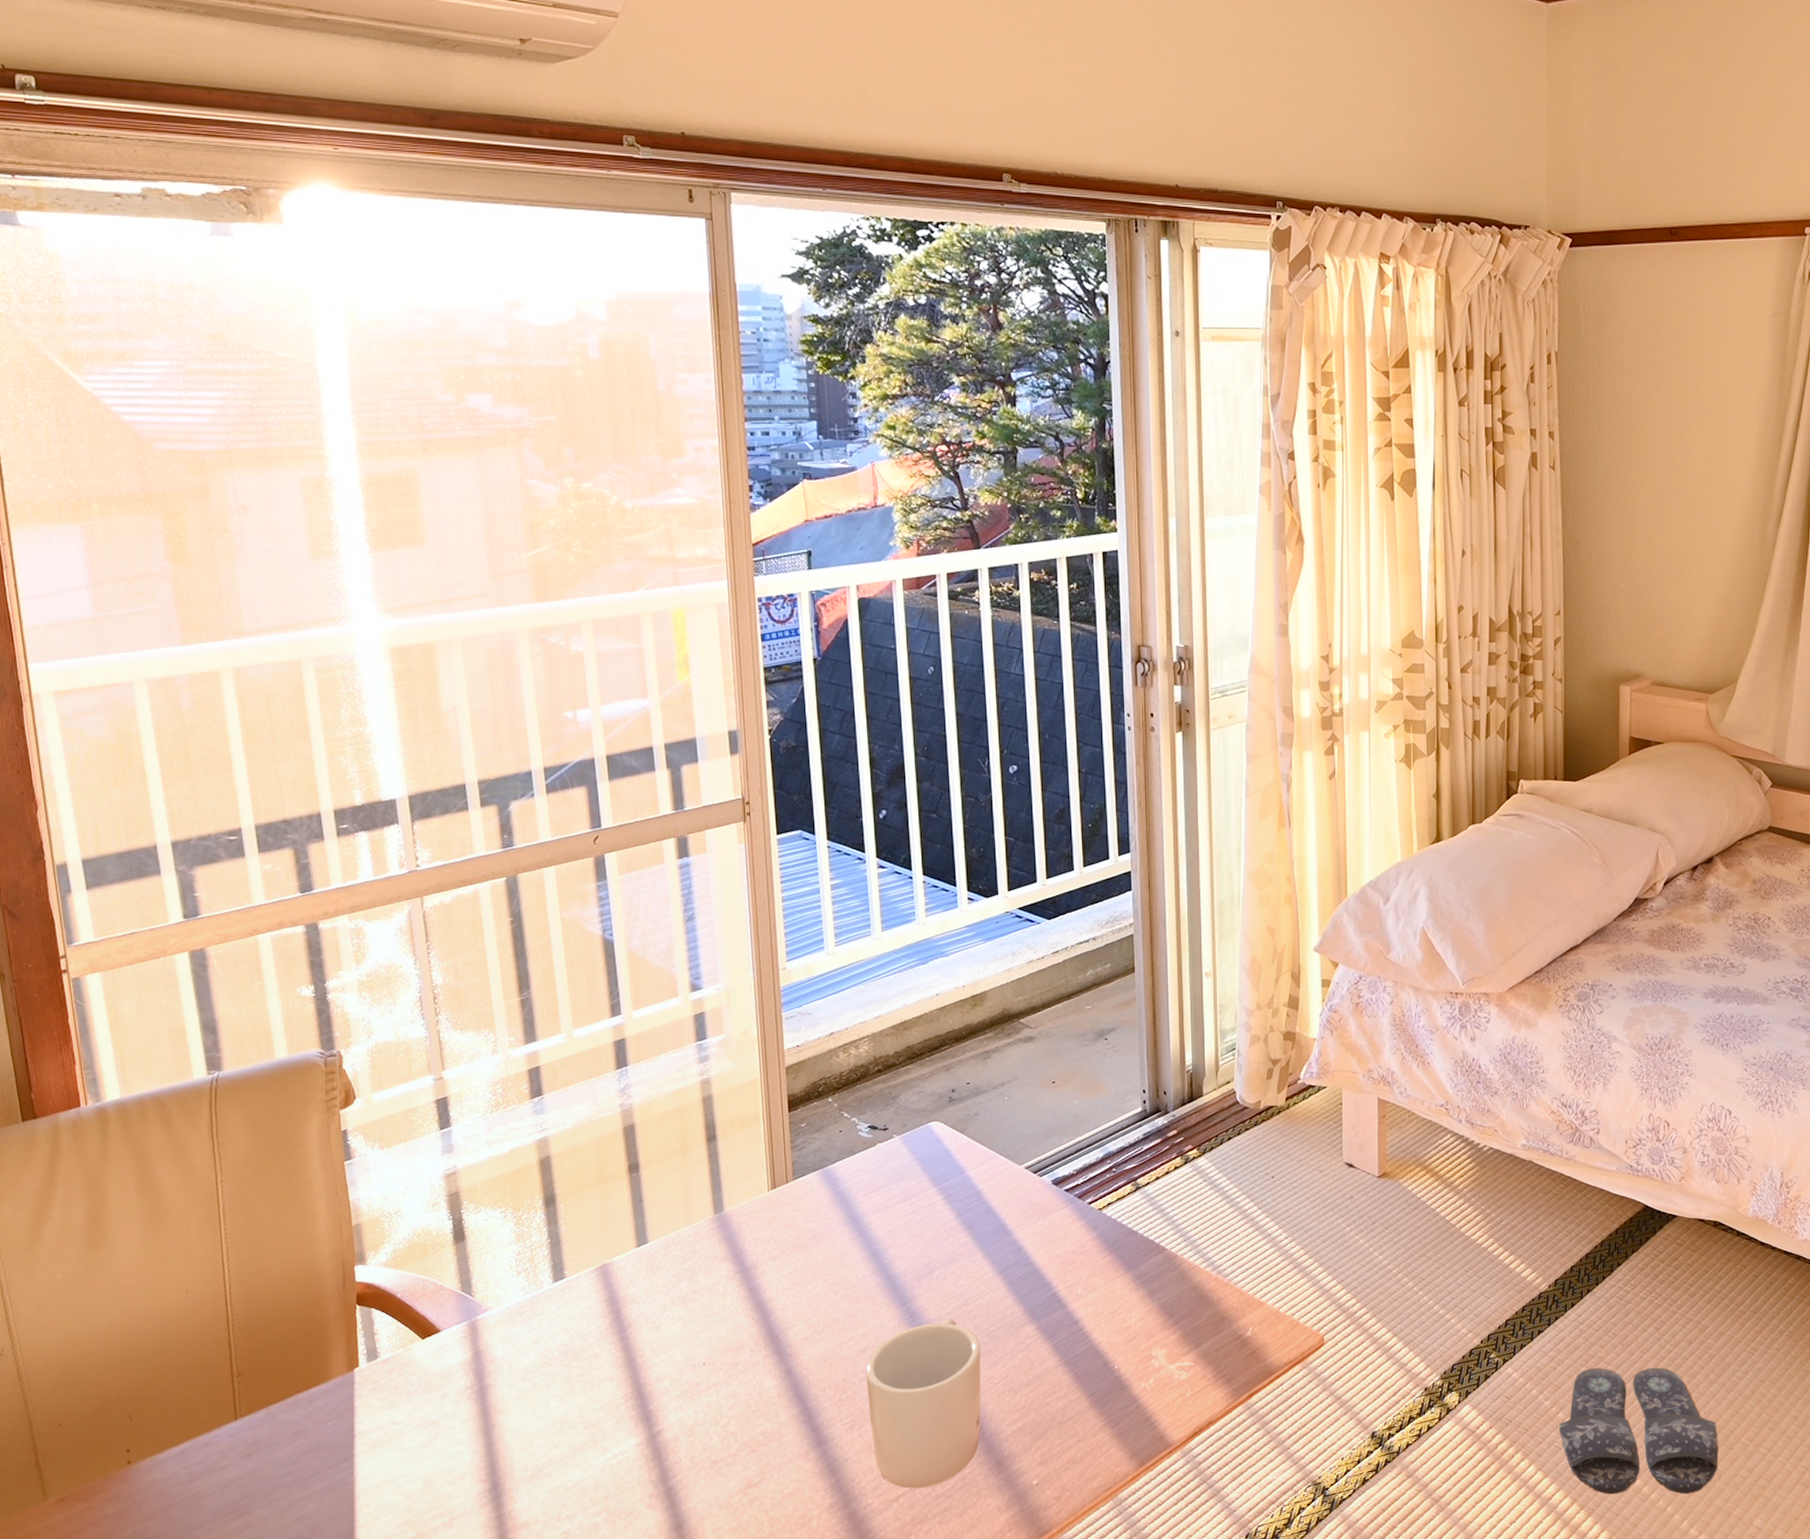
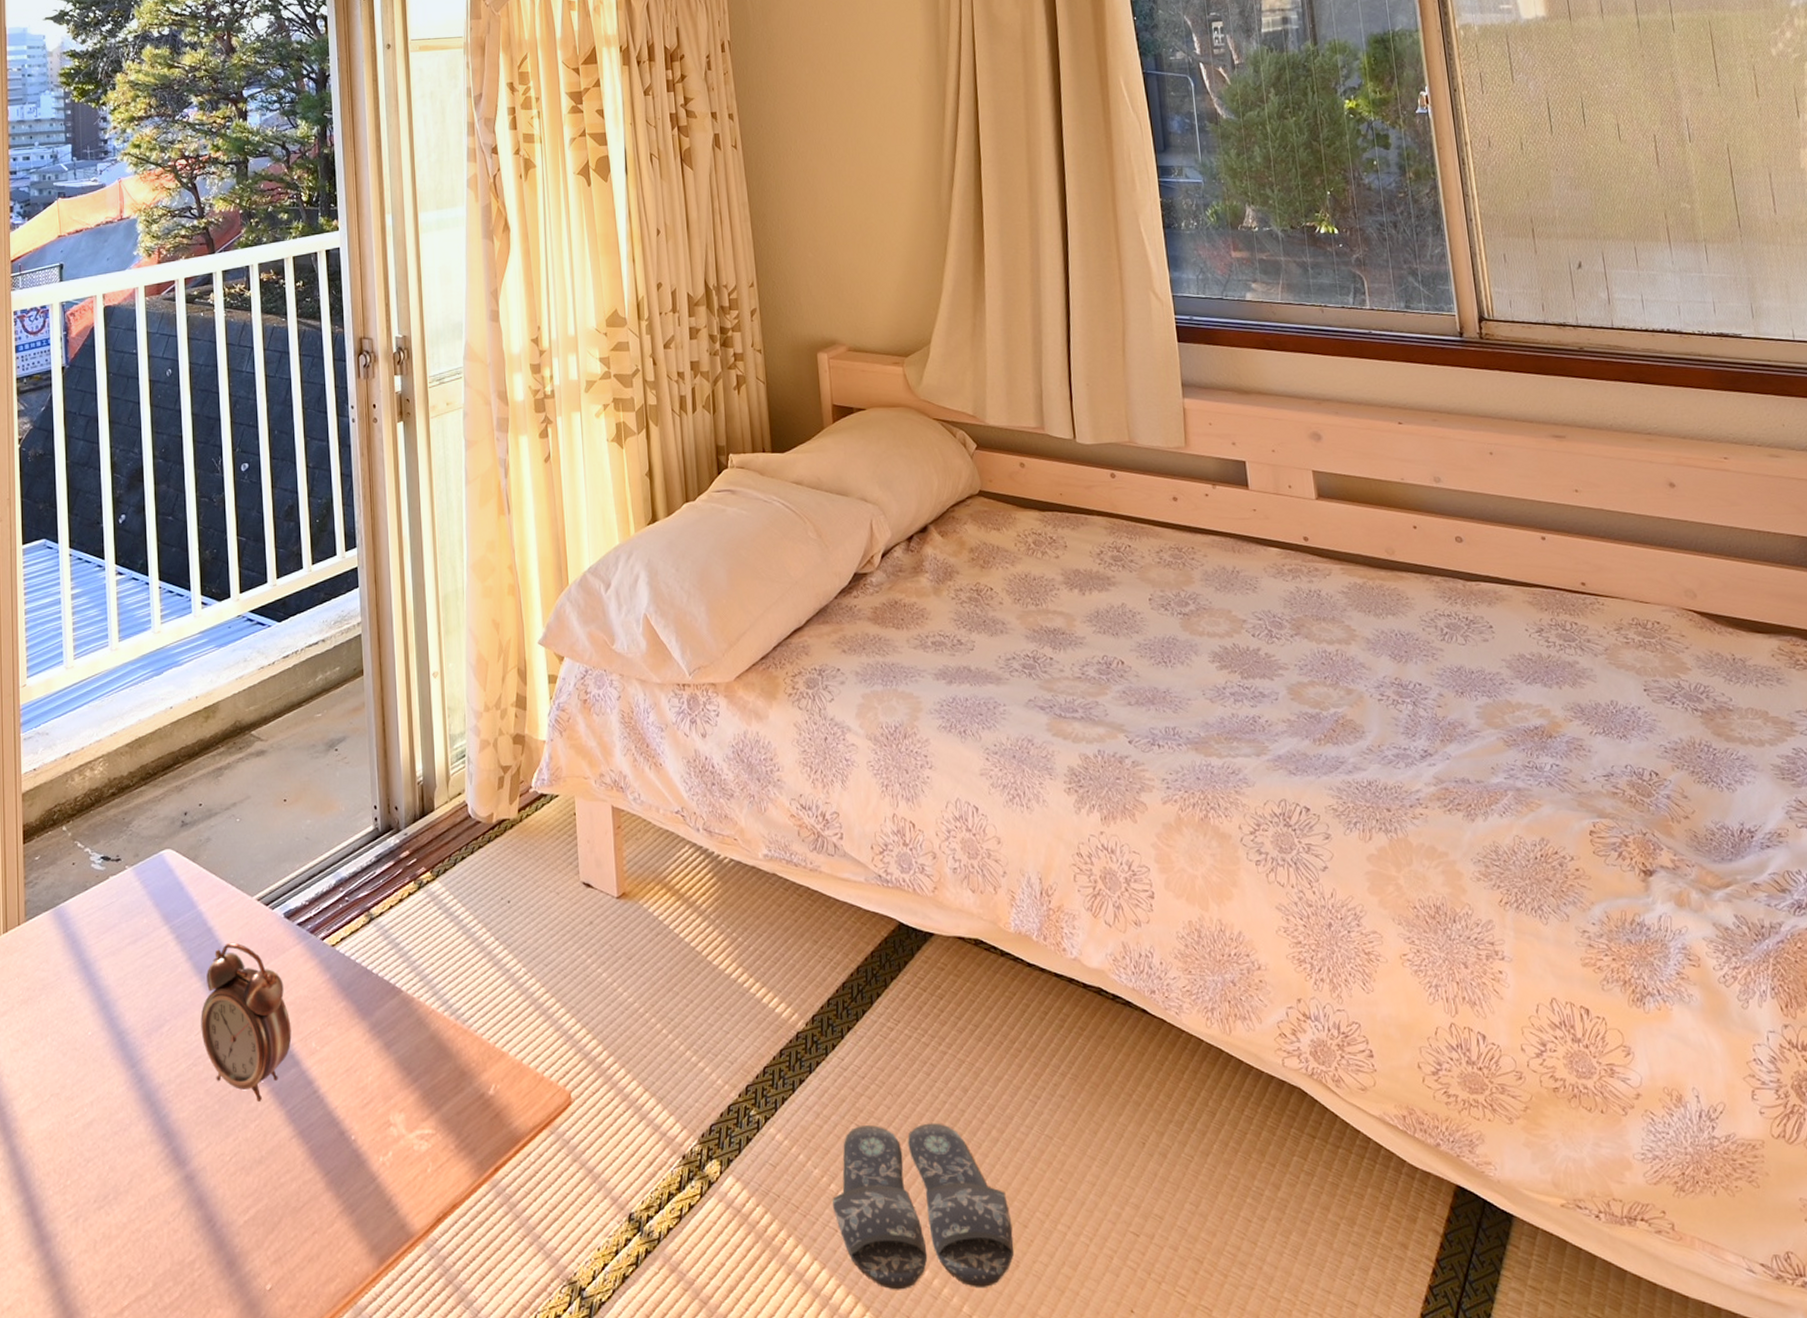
mug: present [866,1318,982,1488] -> none [92,1082,212,1298]
alarm clock: none [970,1204,1058,1336] -> present [201,942,292,1101]

